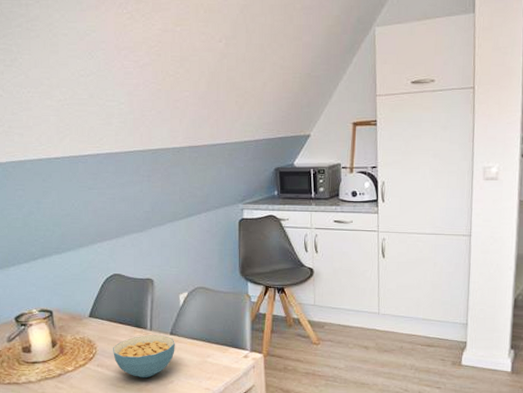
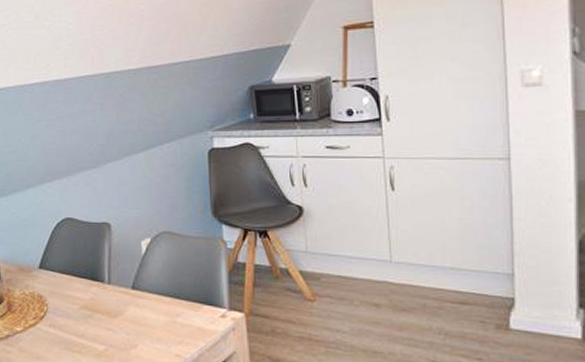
cereal bowl: present [113,335,175,378] -> none [66,289,138,342]

